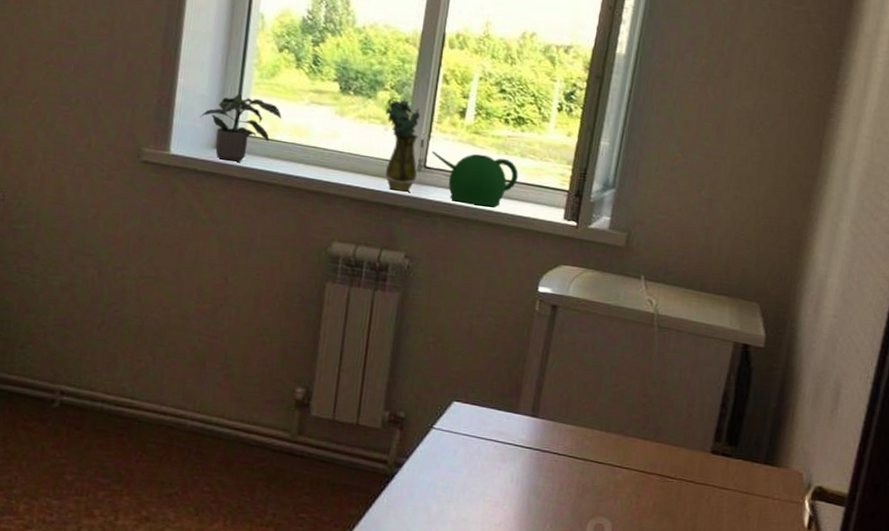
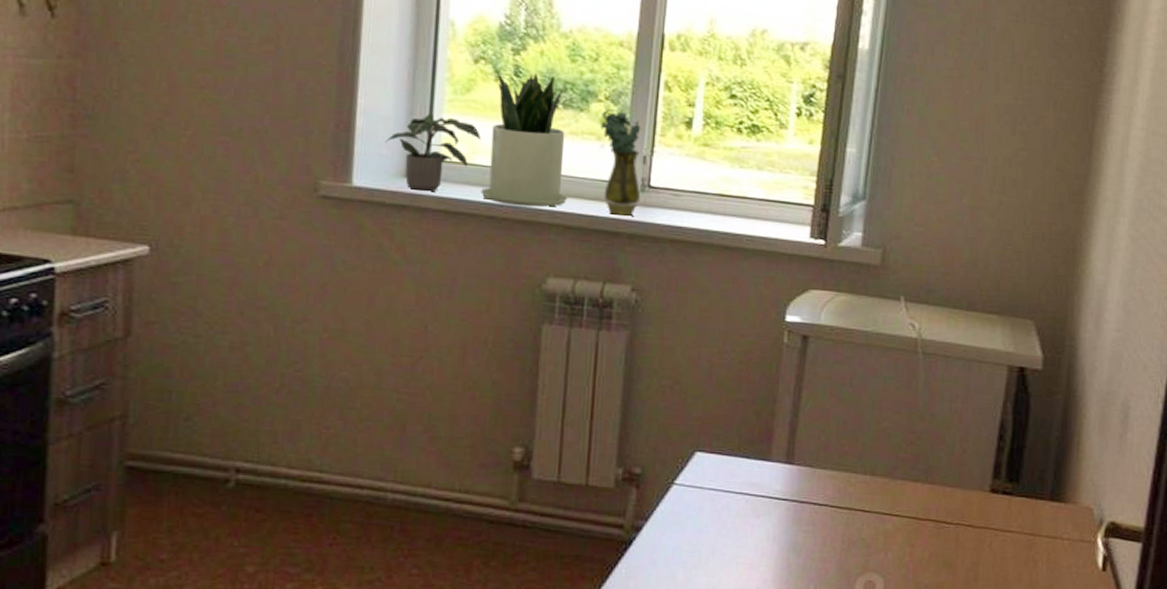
planter: none [279,60,357,181] -> present [481,72,568,208]
watering can: present [431,151,518,207] -> none [655,168,756,229]

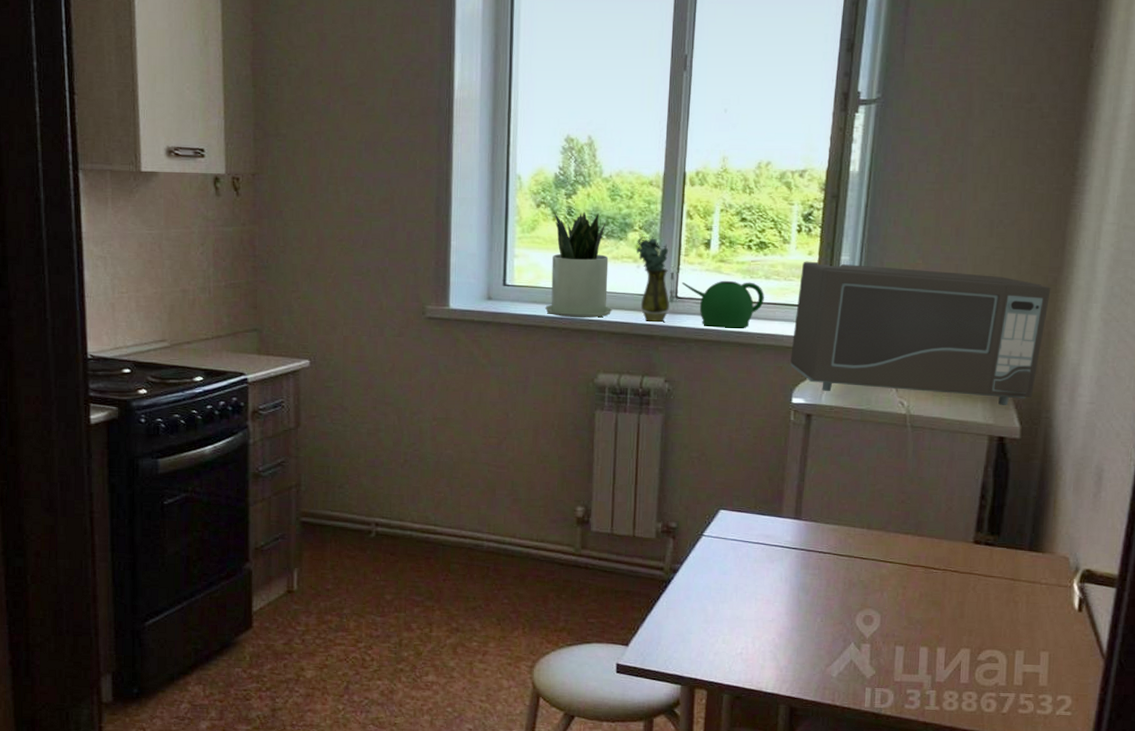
potted plant: present [385,112,482,192] -> none [472,248,544,311]
watering can: none [655,168,756,229] -> present [681,280,764,329]
microwave: none [785,151,1077,331] -> present [790,261,1051,405]

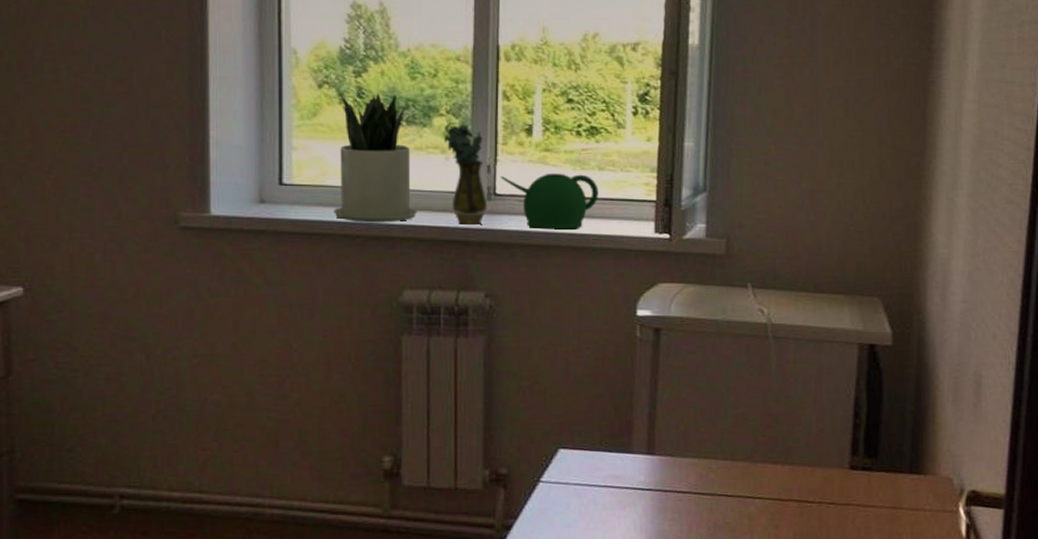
microwave: present [790,261,1051,405] -> none [633,148,914,308]

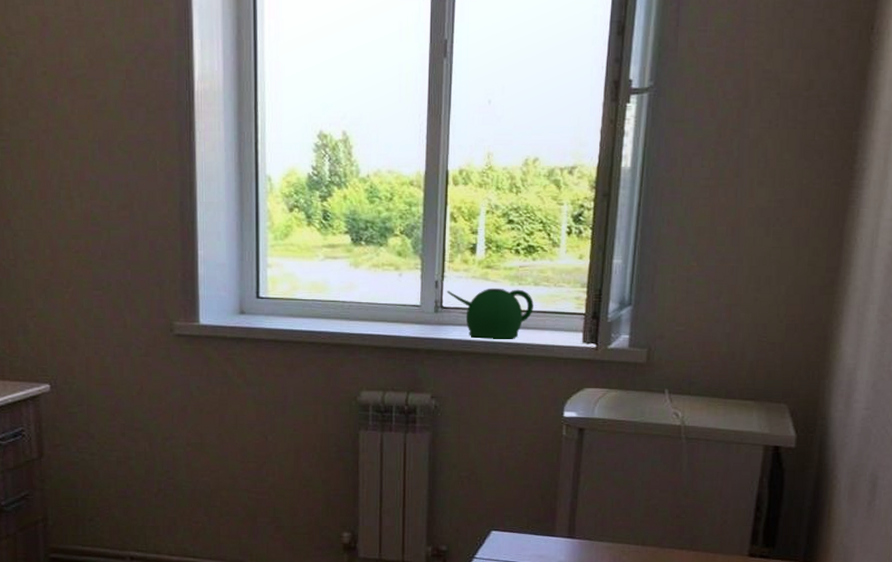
planter: present [334,93,418,223] -> none [302,215,374,332]
vase: present [444,118,488,226] -> none [398,238,435,335]

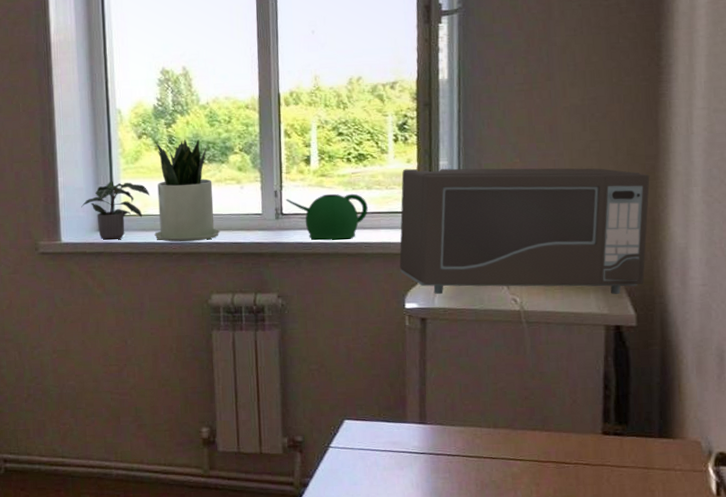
potted plant: none [223,257,300,325] -> present [81,180,150,241]
planter: none [302,215,374,332] -> present [154,139,220,243]
microwave: none [562,265,828,413] -> present [399,168,650,294]

